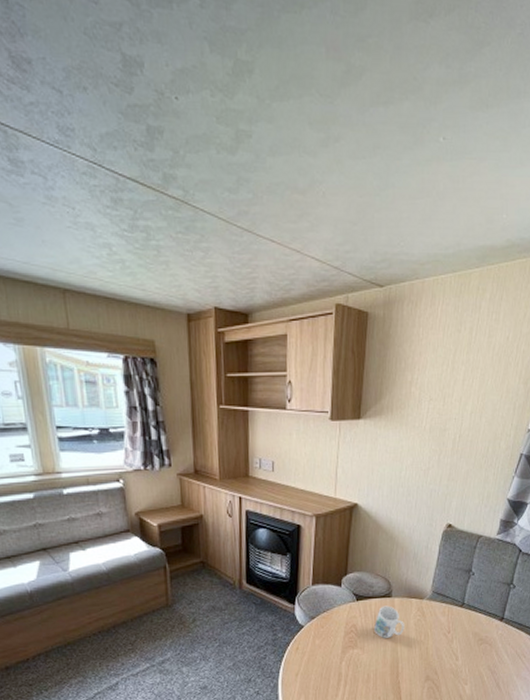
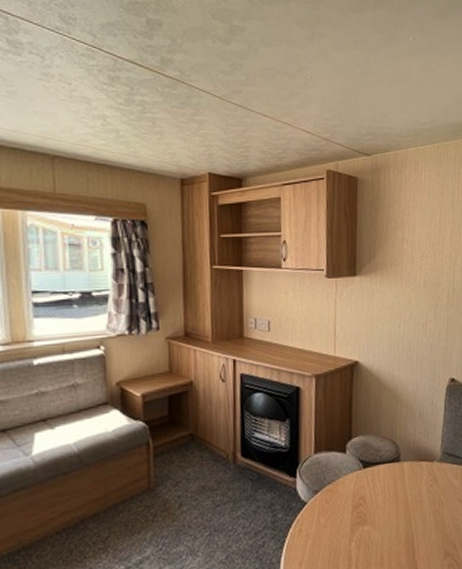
mug: present [374,605,404,638] -> none [384,471,417,510]

